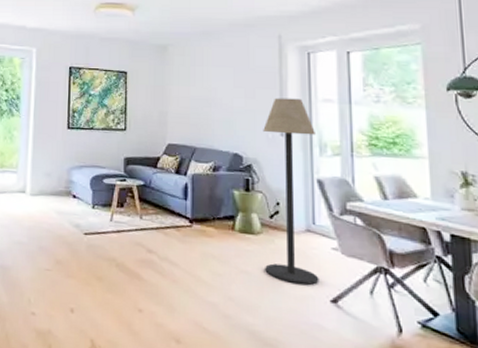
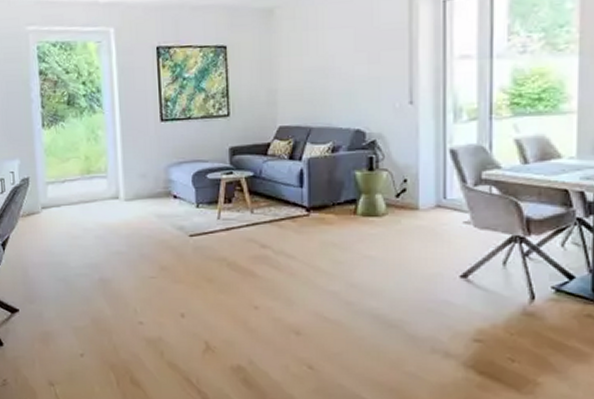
floor lamp: present [263,98,319,285] -> none [389,58,451,262]

